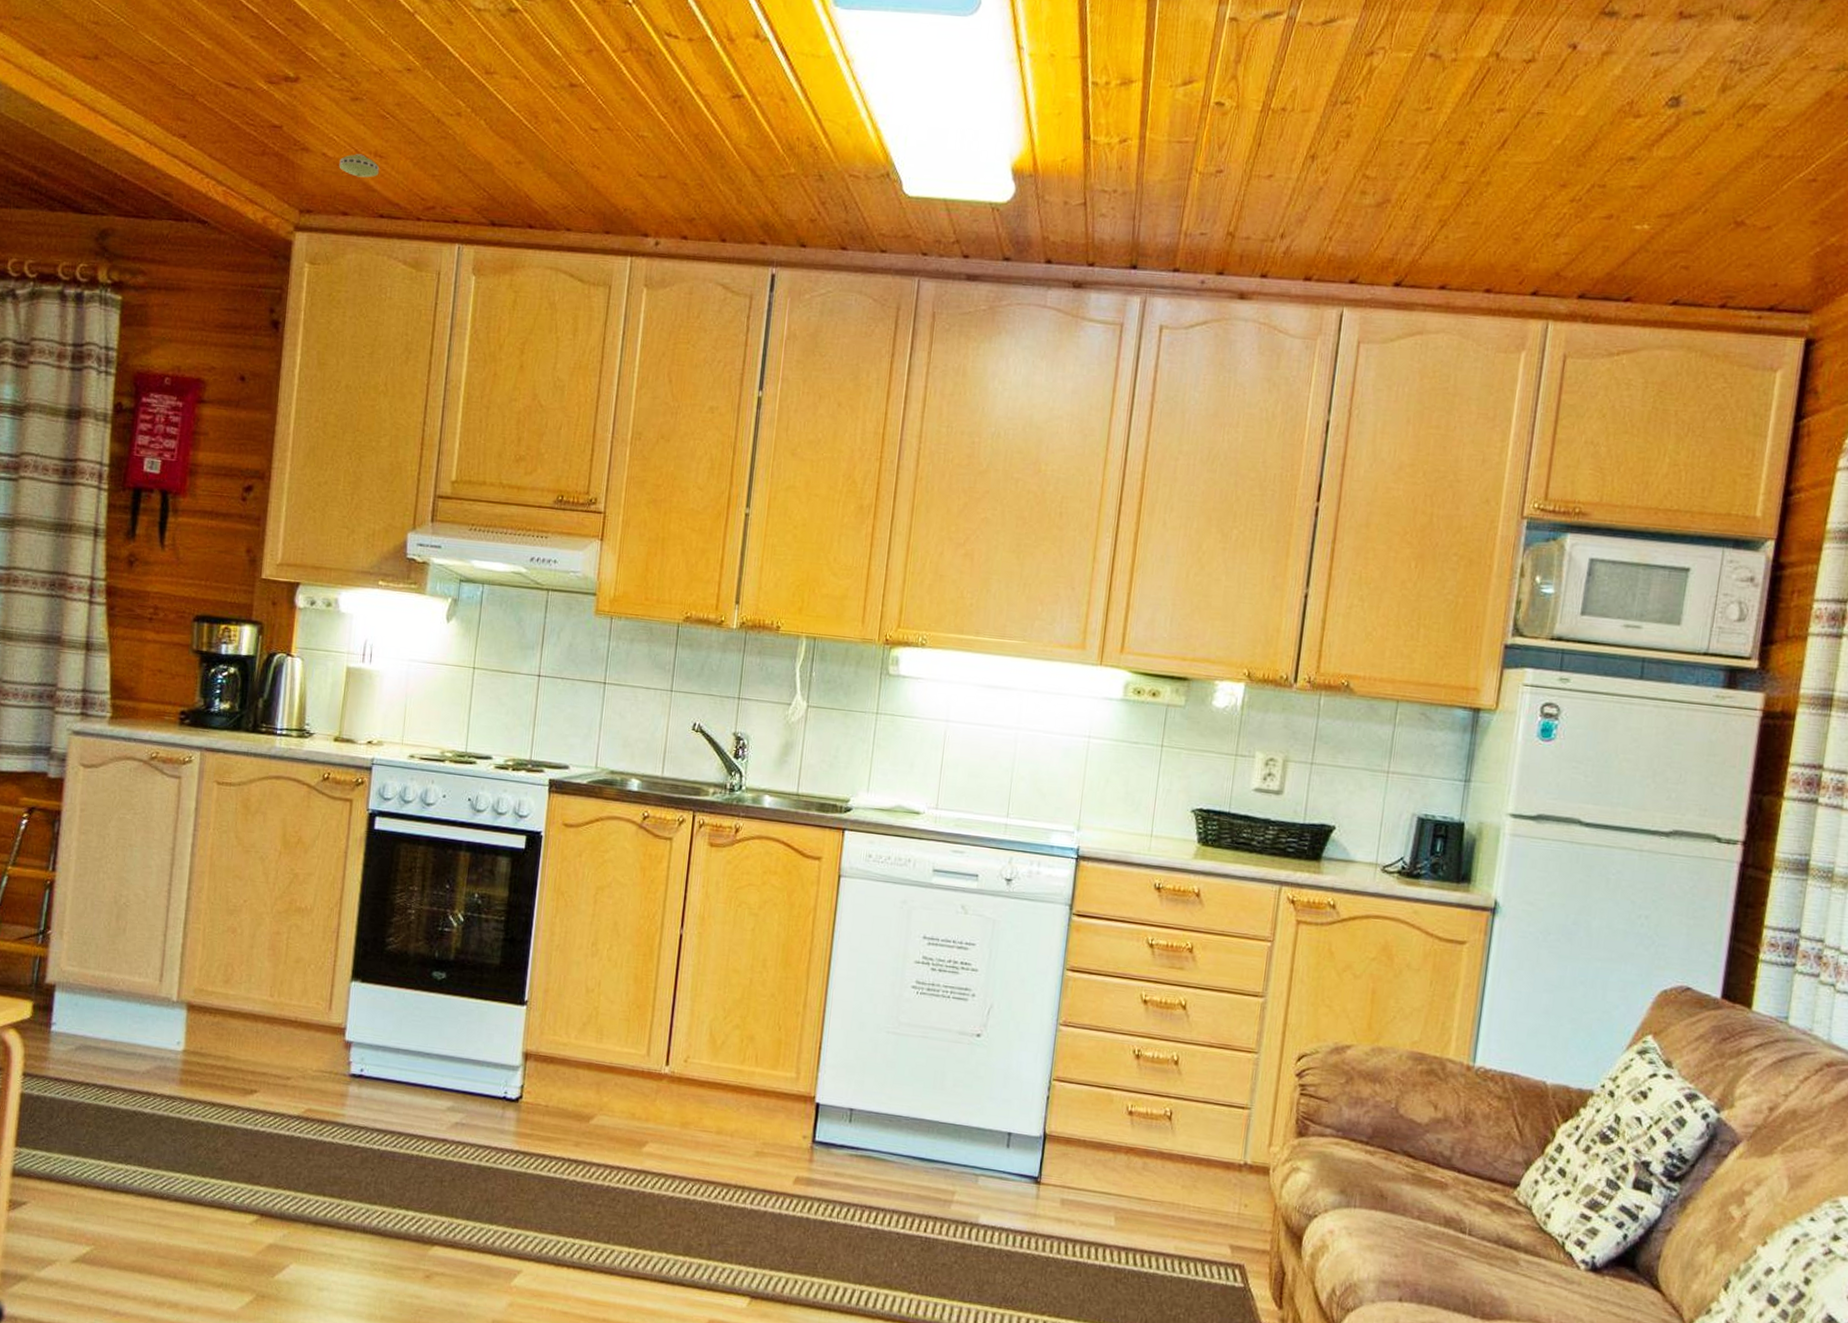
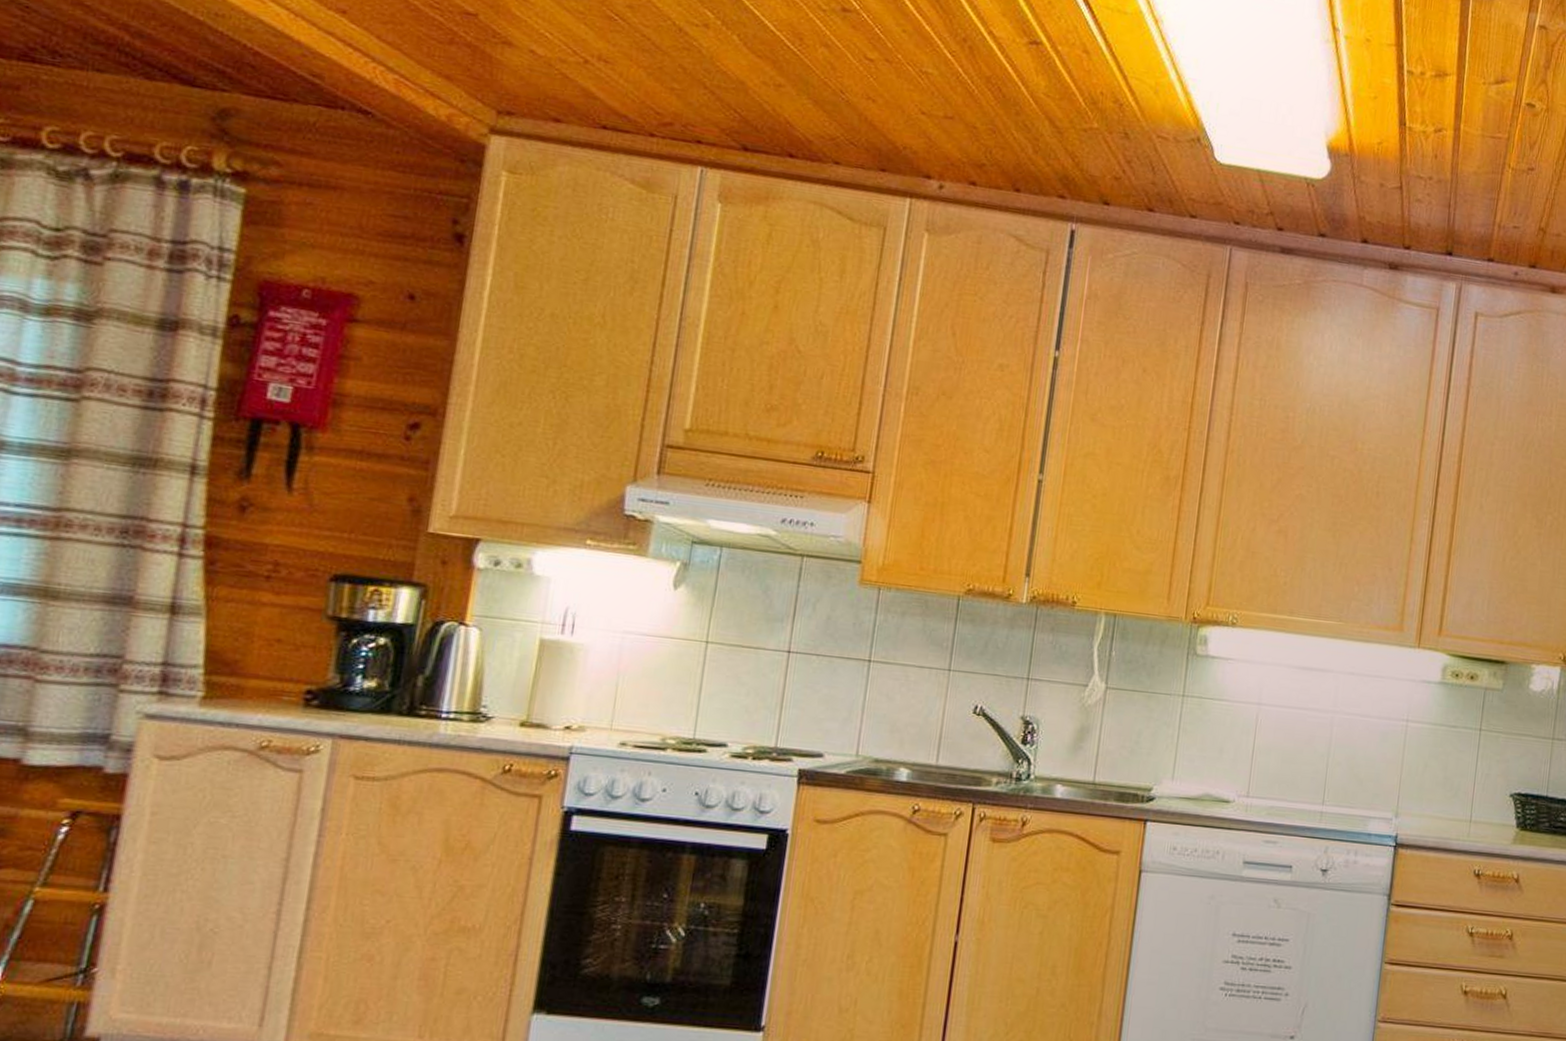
smoke detector: present [339,154,380,178] -> none [551,55,604,84]

